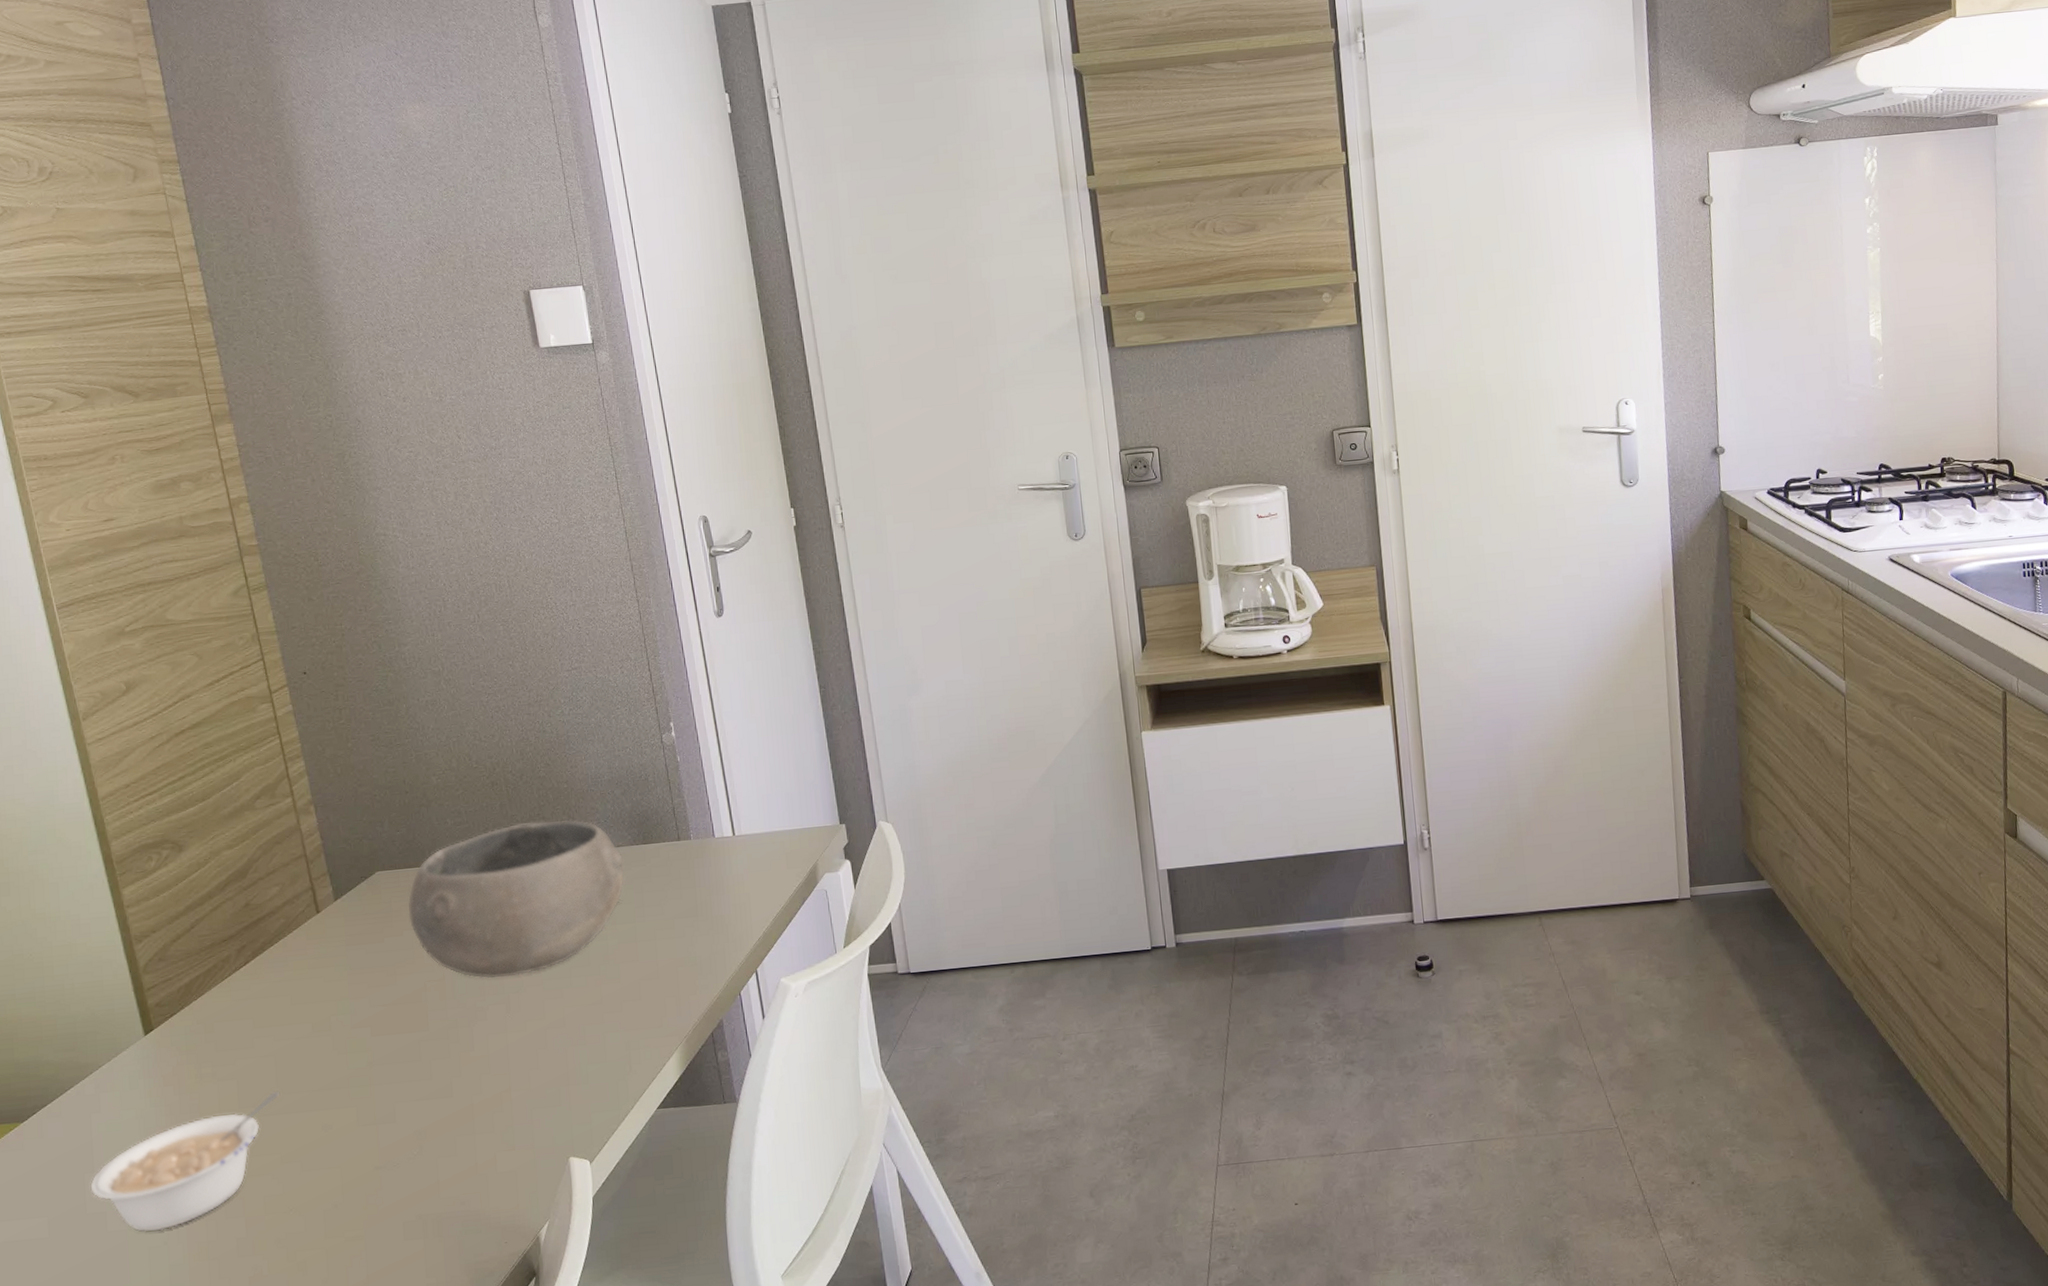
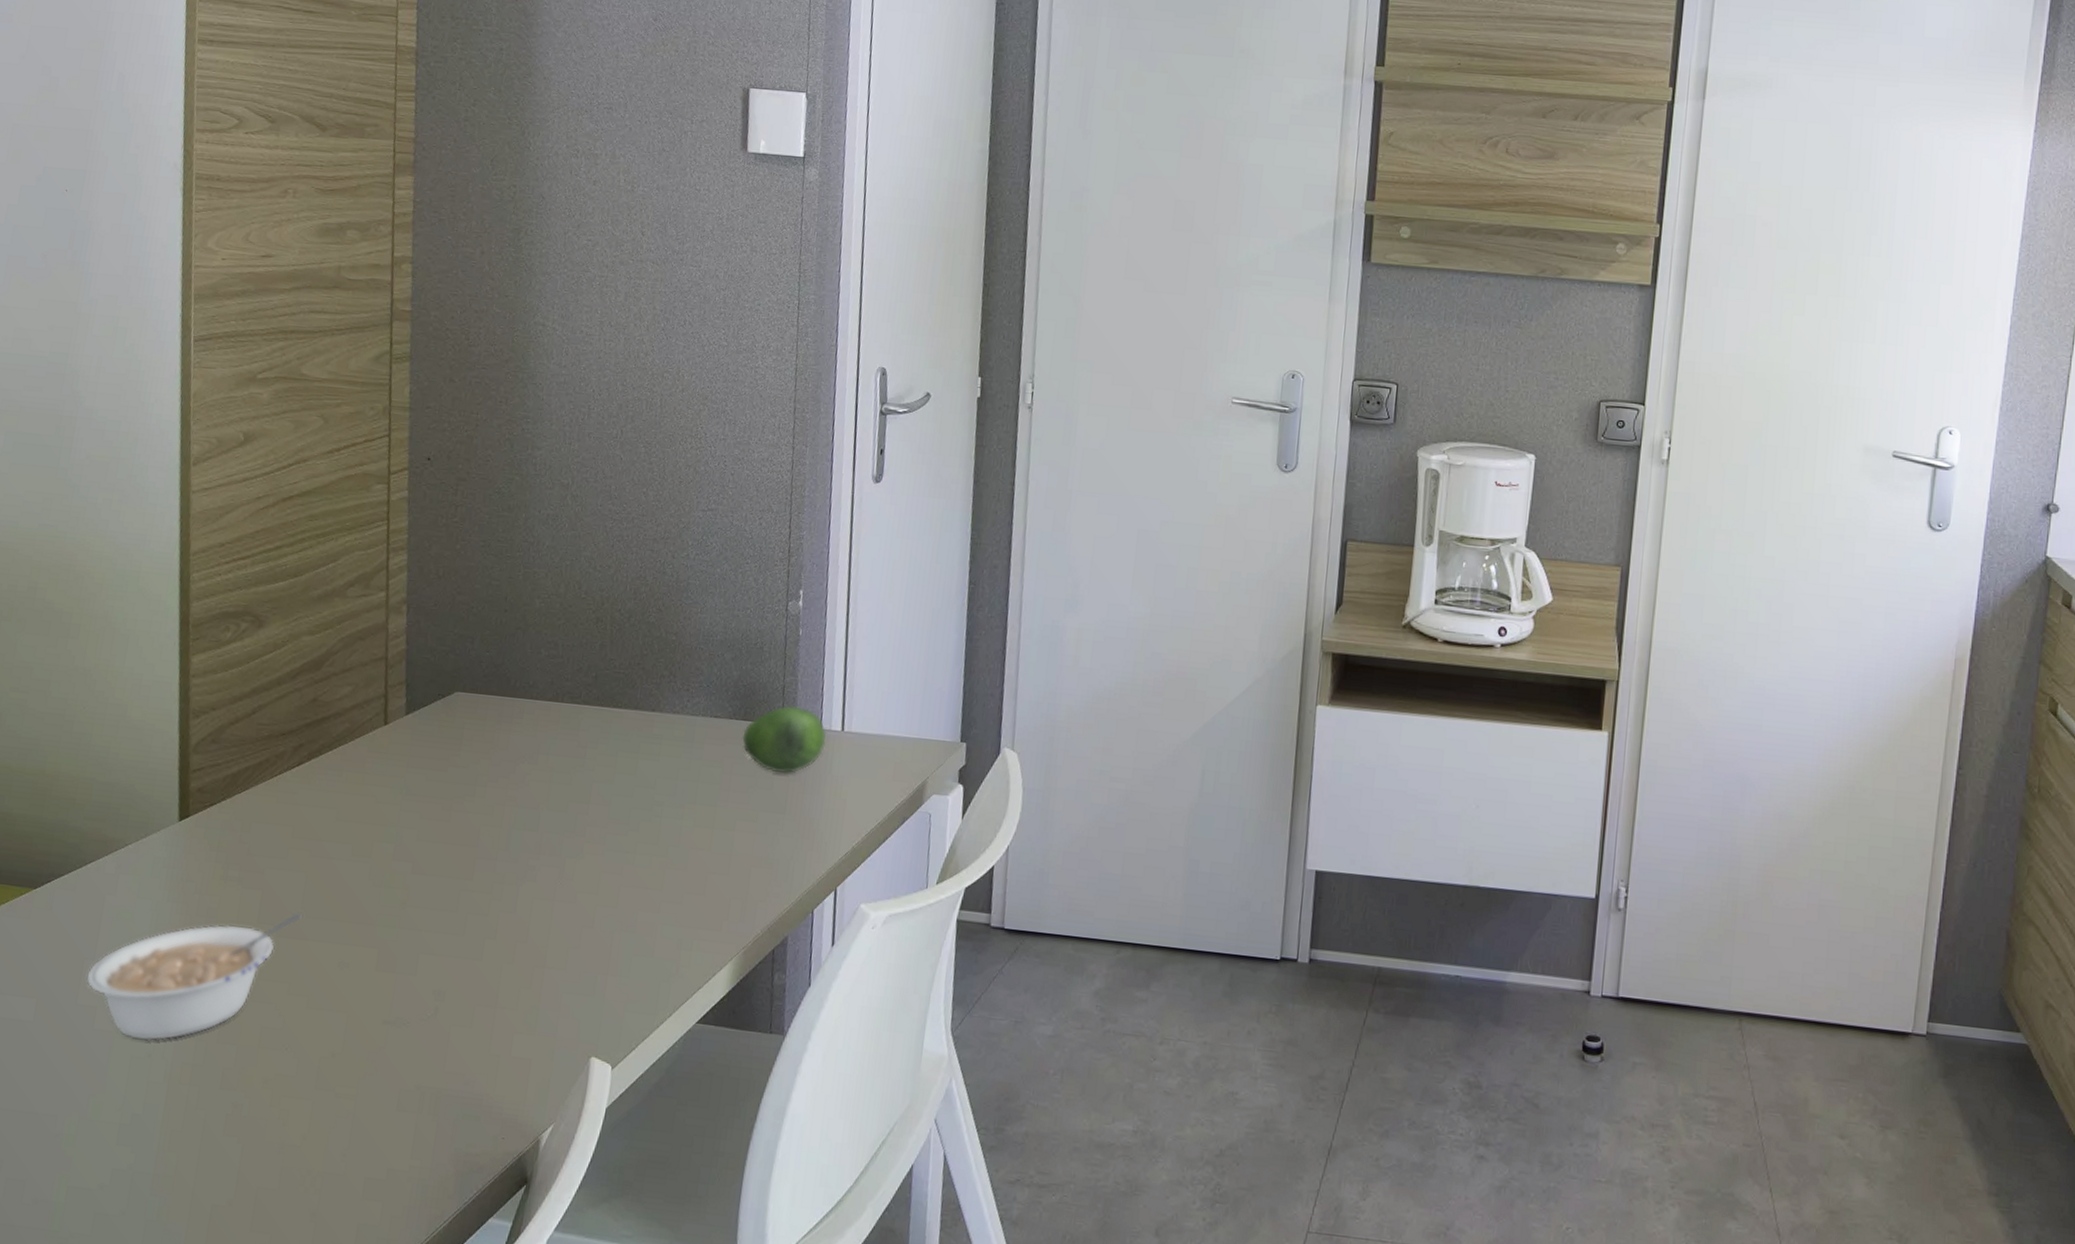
bowl: present [408,820,624,979] -> none [478,669,719,840]
fruit: none [645,822,721,884] -> present [742,705,827,774]

